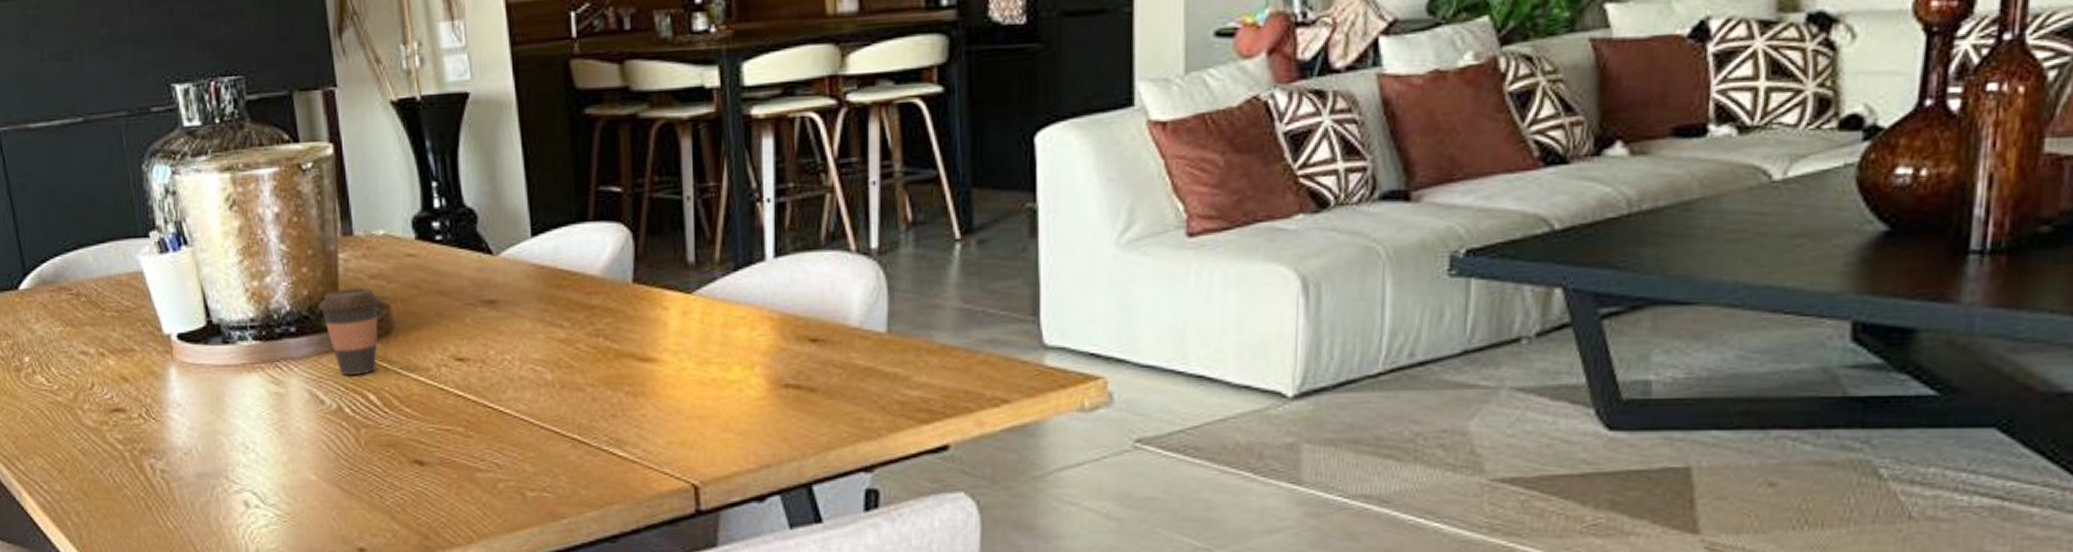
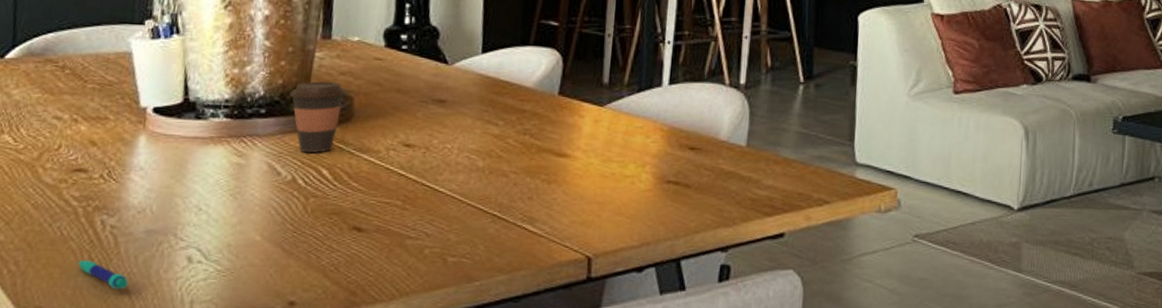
pen: none [136,509,190,539] -> present [78,260,129,289]

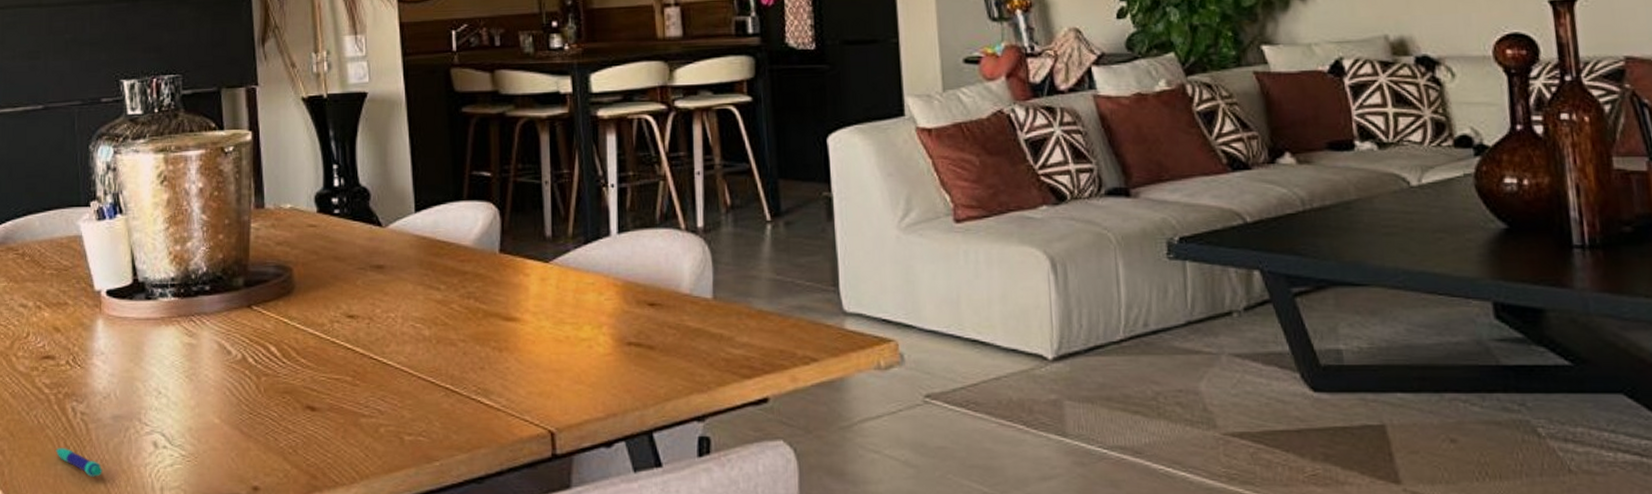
coffee cup: present [289,81,346,153] -> none [231,253,285,329]

